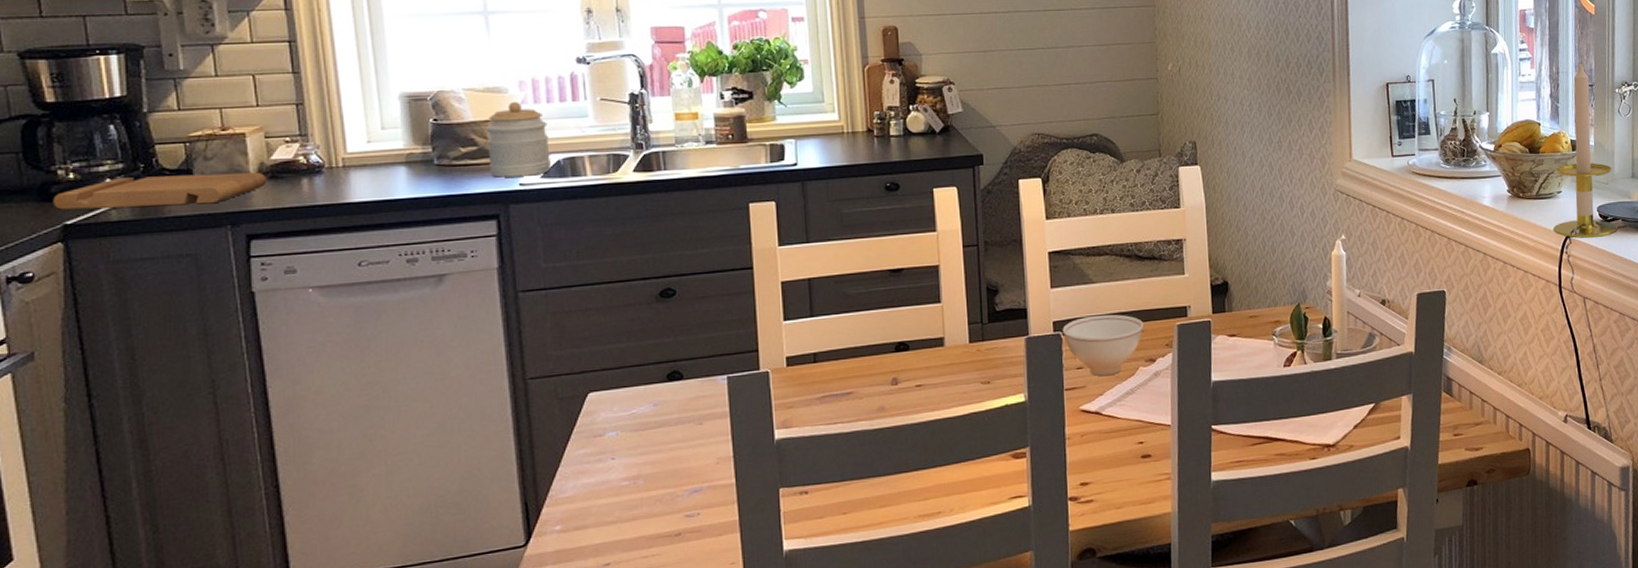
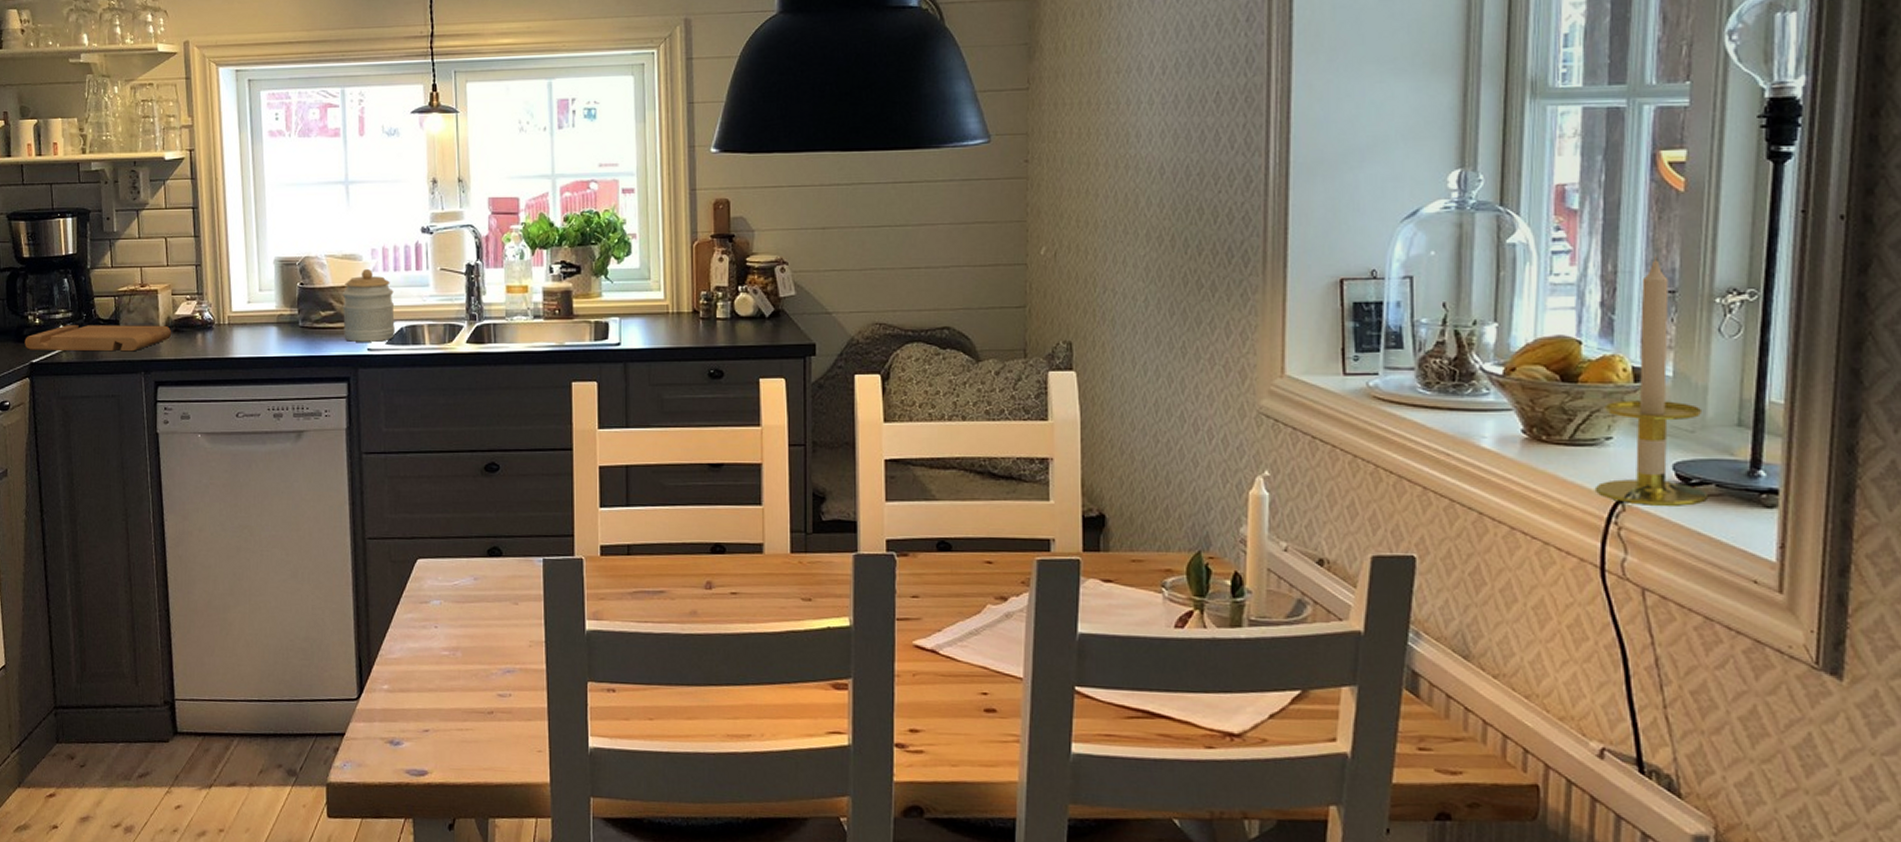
bowl: present [1062,314,1145,377] -> none [897,537,996,610]

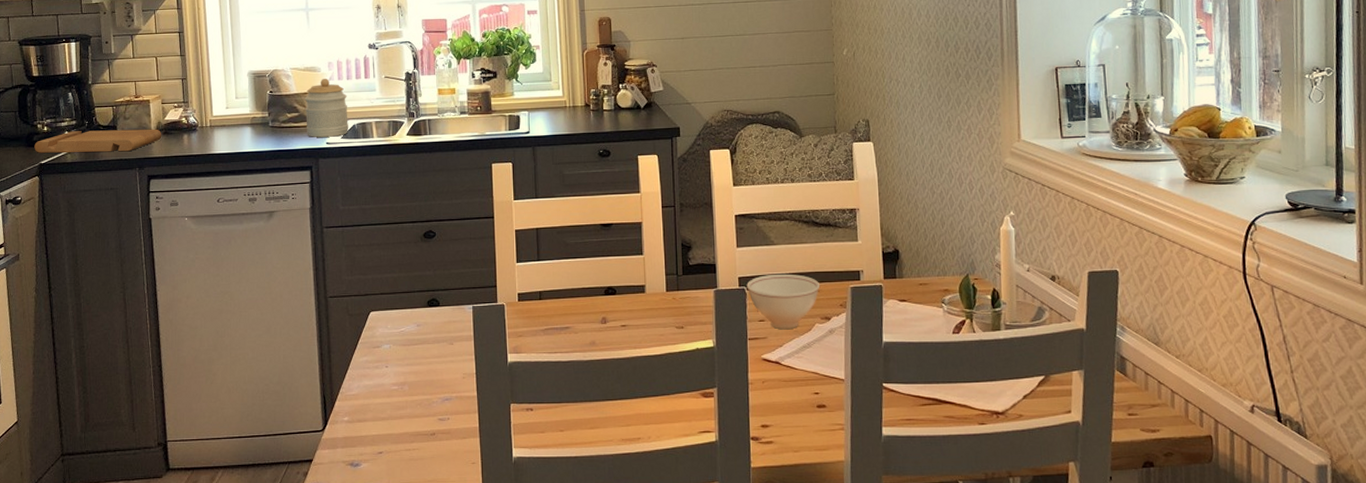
bowl: none [897,537,996,610] -> present [747,273,821,330]
candle: present [1594,256,1709,506] -> none [1235,46,1311,225]

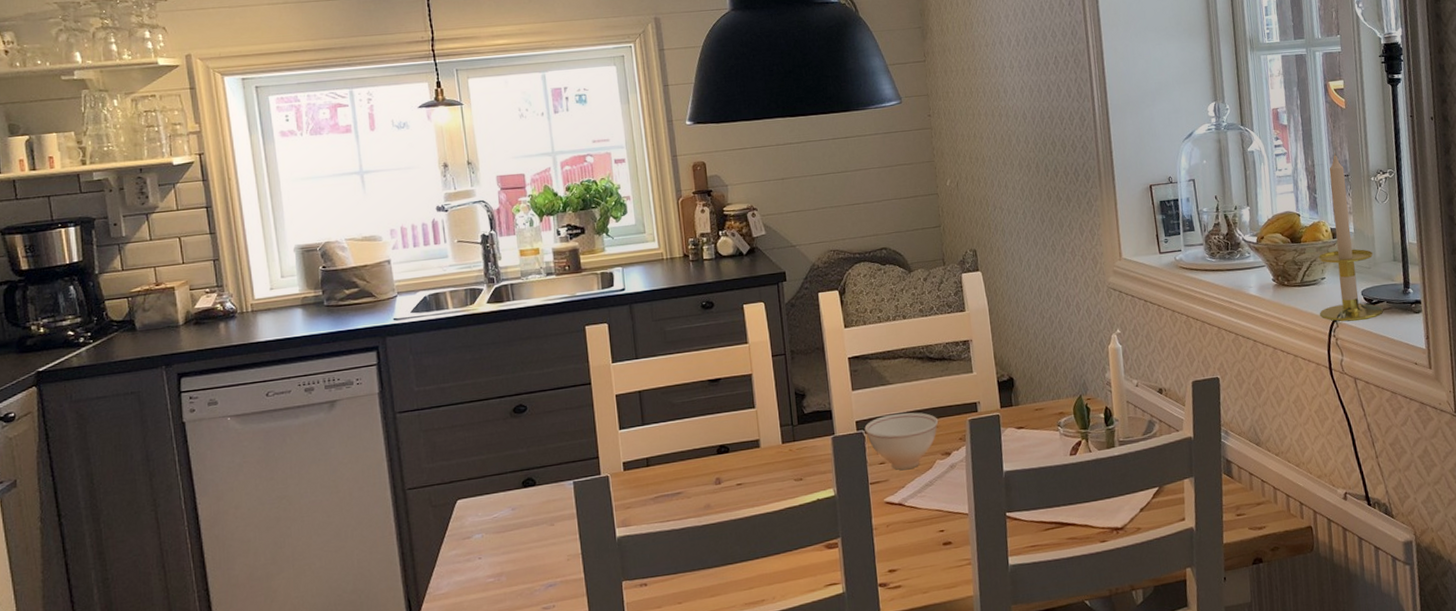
cutting board: present [34,129,162,154] -> none [28,319,193,360]
jar: present [304,79,348,137] -> none [364,248,419,314]
candle: none [1235,46,1311,225] -> present [1318,152,1384,322]

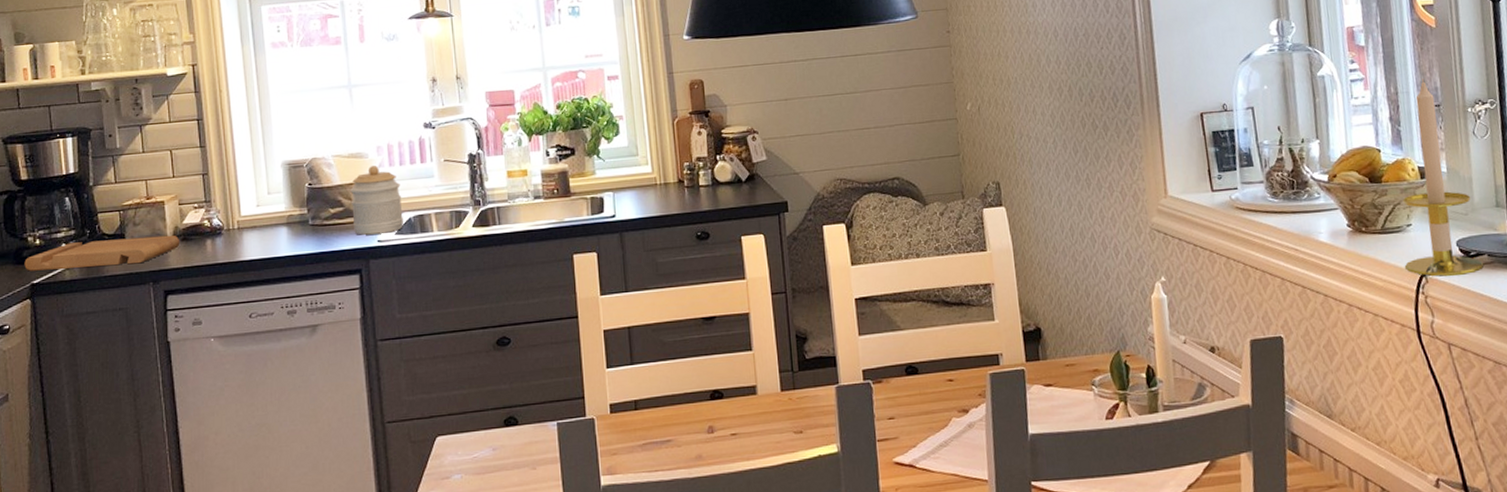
cutting board: none [28,319,193,360] -> present [24,235,180,271]
jar: none [364,248,419,314] -> present [350,166,403,235]
bowl: present [864,412,939,470] -> none [872,362,956,427]

